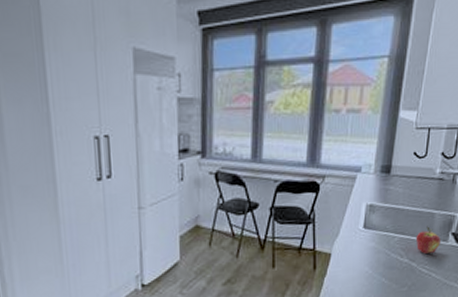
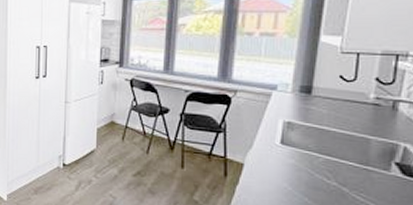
fruit: present [415,226,440,254] -> none [346,151,379,181]

